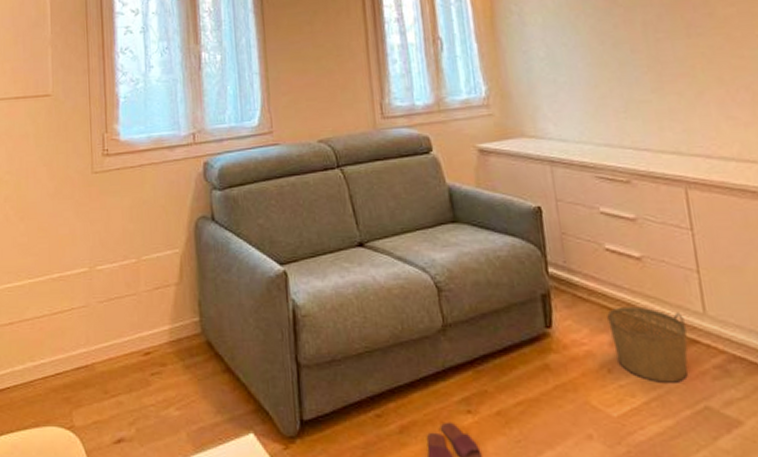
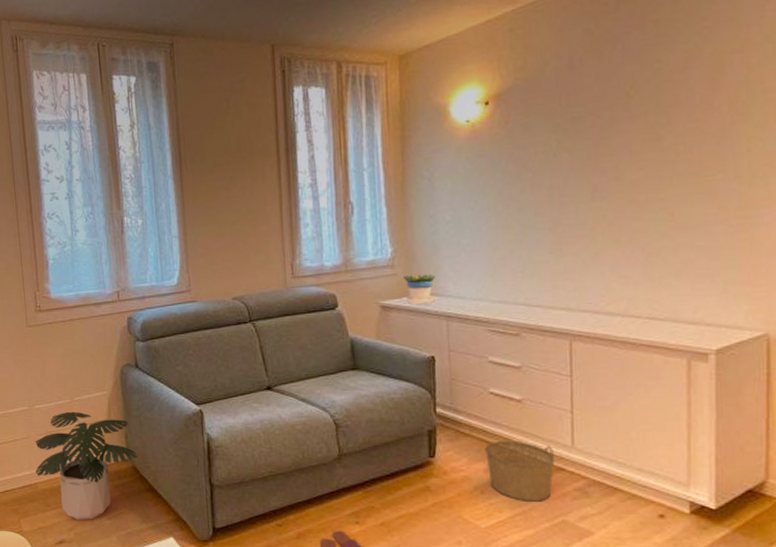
potted plant: none [93,273,213,412] -> present [35,411,138,521]
flowerpot: none [501,115,536,149] -> present [404,274,435,305]

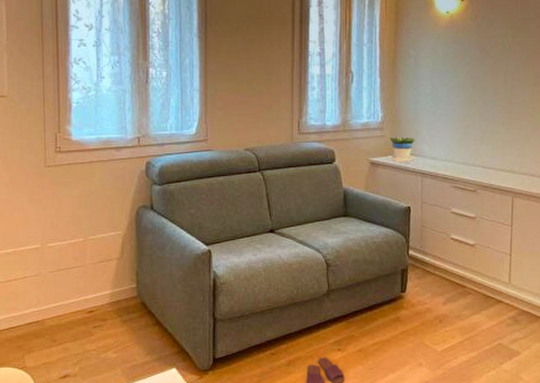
potted plant: present [35,411,138,521] -> none [43,249,148,355]
basket: present [485,440,555,502] -> none [445,278,496,329]

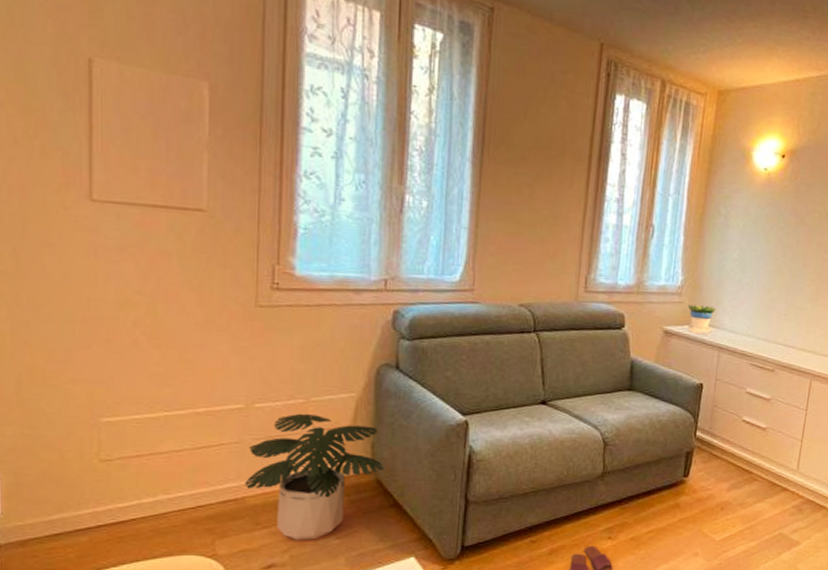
potted plant: none [43,249,148,355] -> present [245,413,385,541]

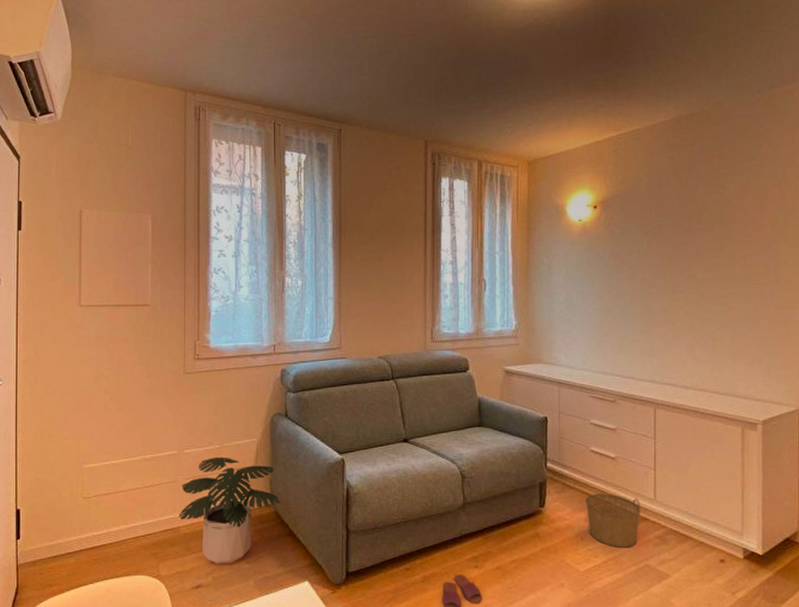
flowerpot: present [686,305,715,335] -> none [525,346,550,372]
basket: none [730,463,783,517] -> present [586,493,641,548]

